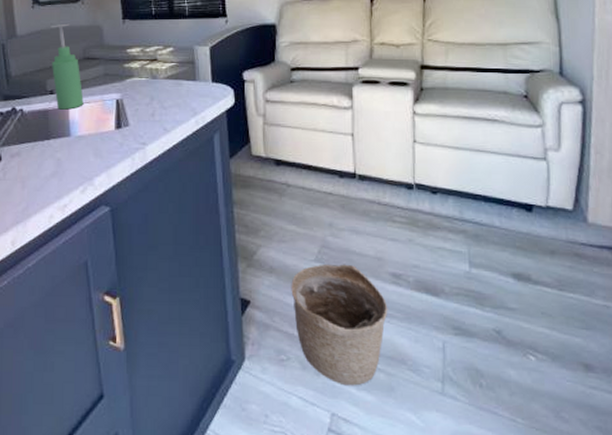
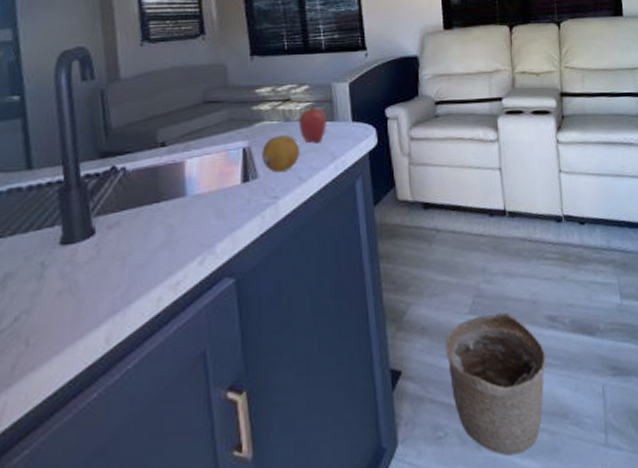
soap dispenser: present [50,23,84,110] -> none [163,62,203,165]
fruit: none [132,91,165,123] -> present [262,135,300,173]
fruit: none [164,64,189,99] -> present [298,104,327,143]

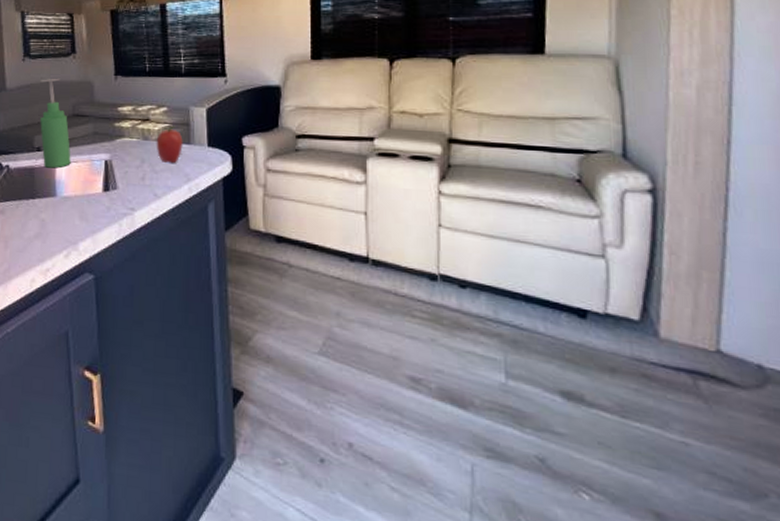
soap dispenser: none [163,62,203,165] -> present [40,78,71,168]
fruit: present [262,135,300,173] -> none [121,152,156,187]
basket: present [445,312,547,456] -> none [290,358,405,505]

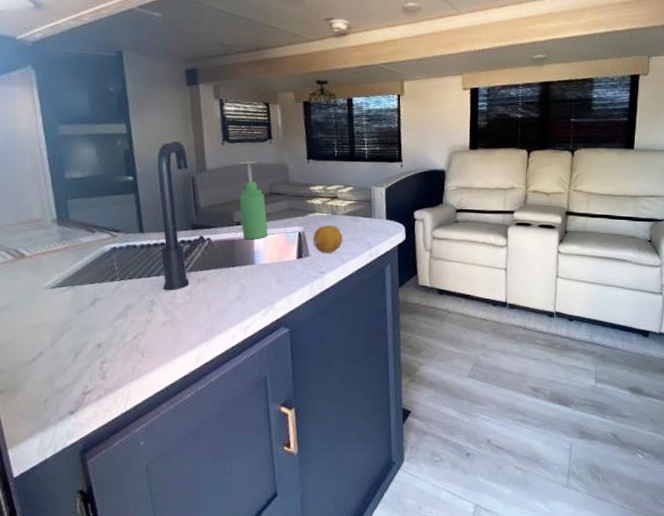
fruit: none [121,152,156,187] -> present [313,225,343,254]
fruit: present [156,126,183,163] -> none [343,203,366,233]

